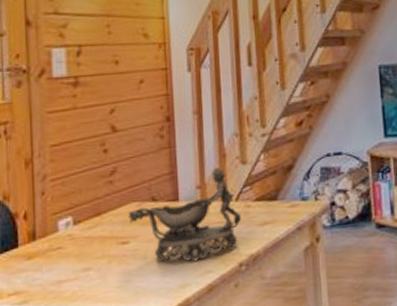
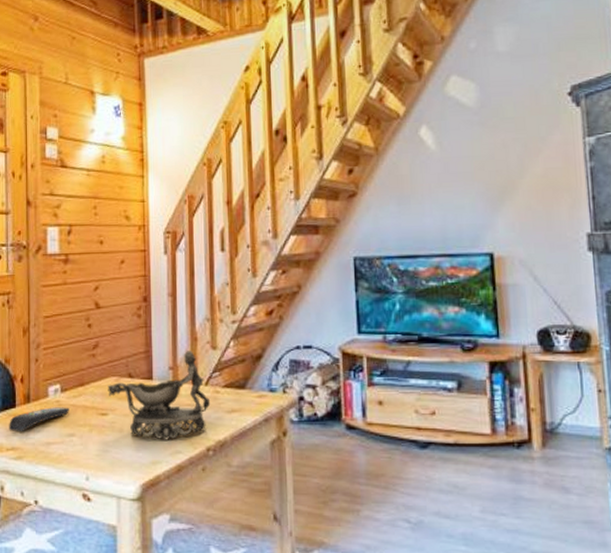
remote control: none [10,240,84,275] -> present [9,407,69,431]

